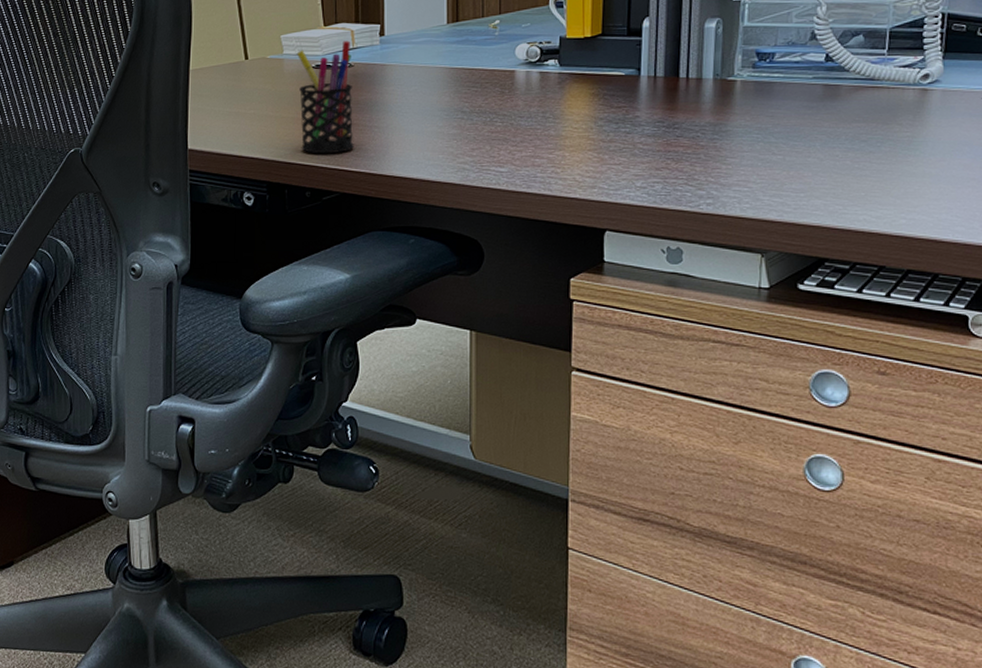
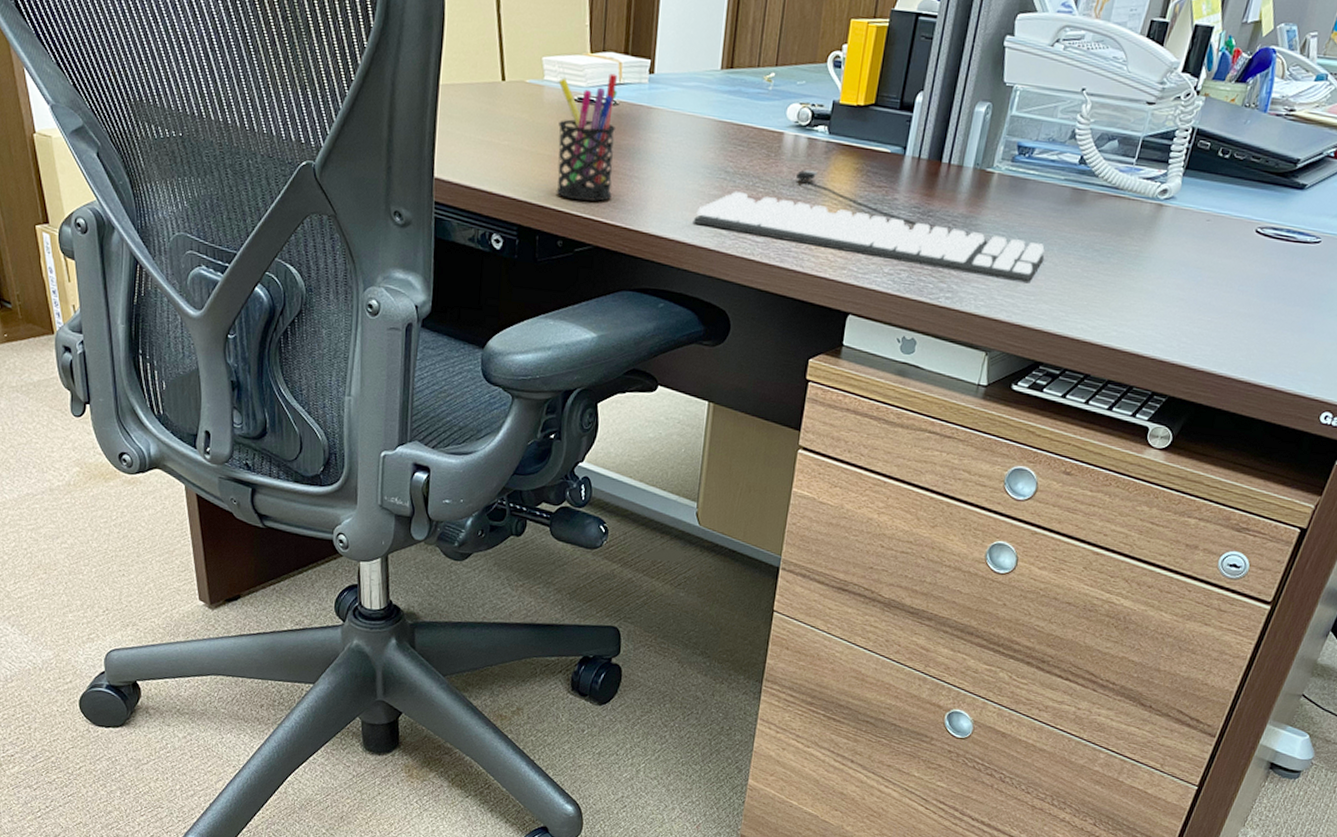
keyboard: none [435,100,808,181] -> present [693,169,1045,284]

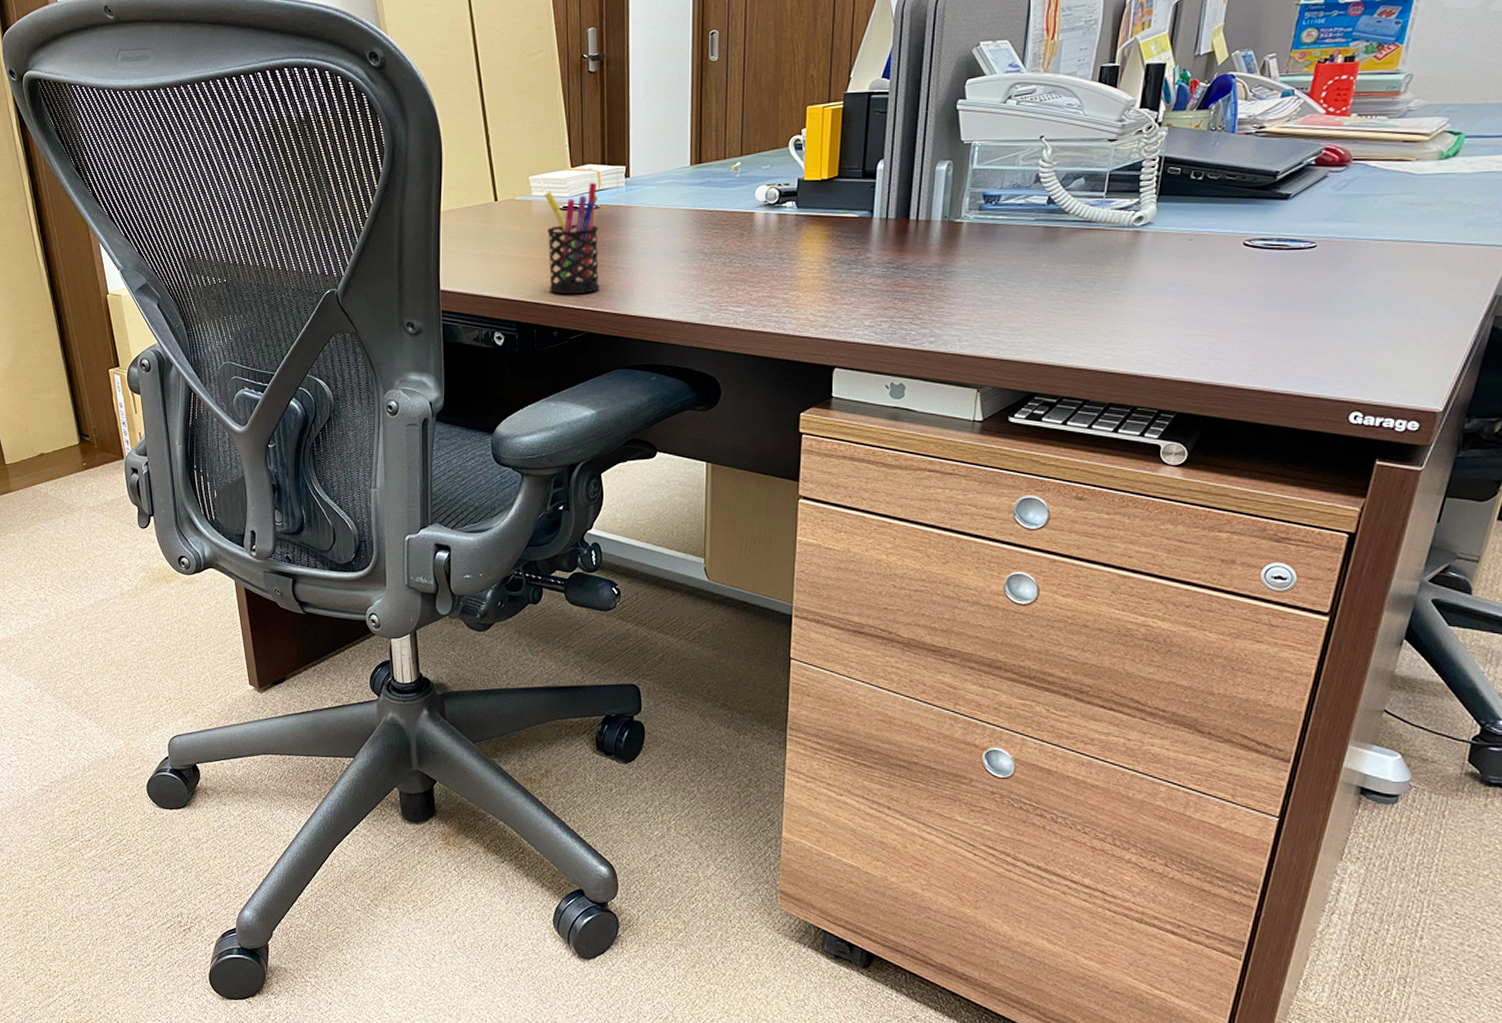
keyboard: present [693,169,1045,284] -> none [676,242,1025,320]

